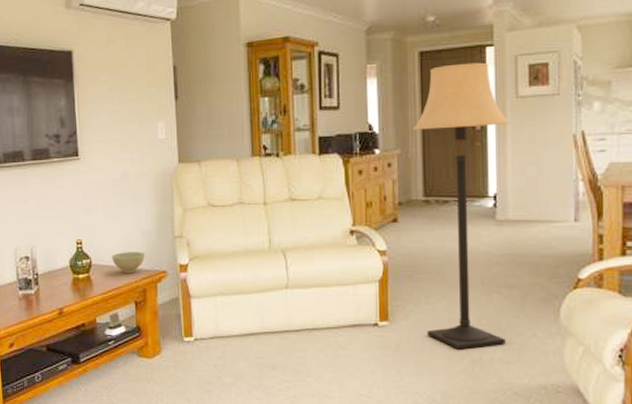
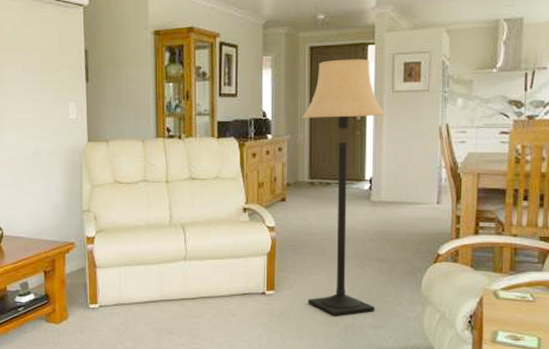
bowl: present [111,252,146,274] -> none [22,224,55,245]

